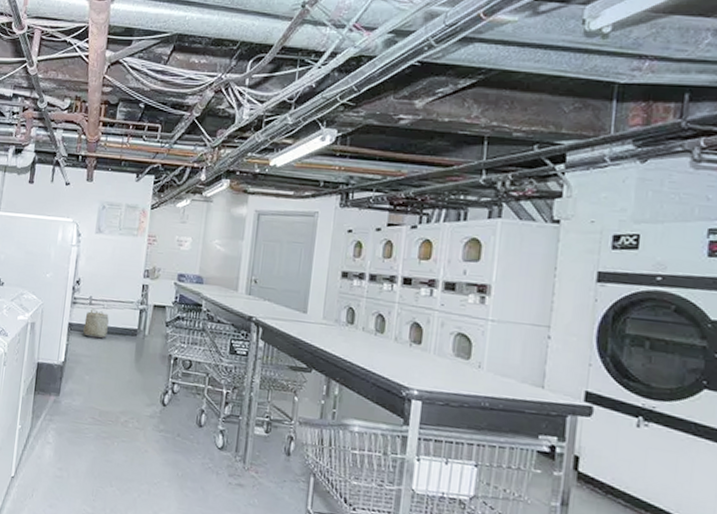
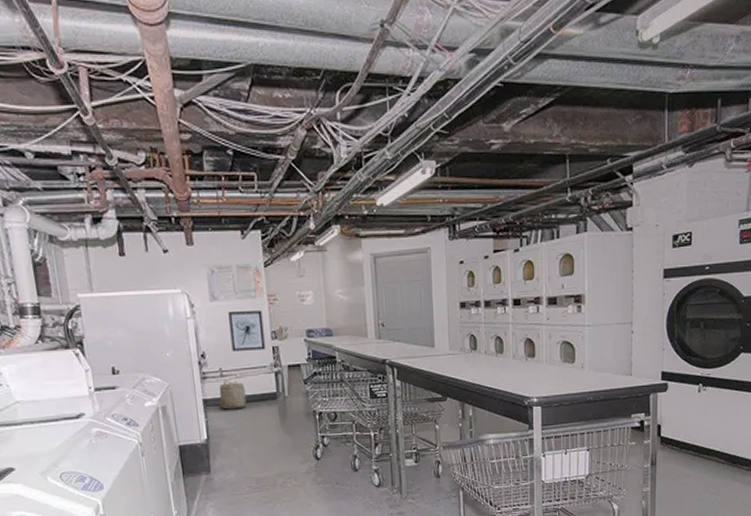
wall art: none [105,246,140,286] -> present [228,311,265,351]

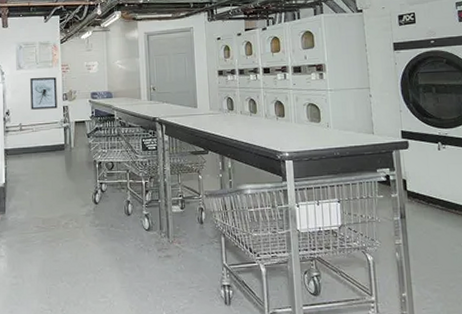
basket: present [219,380,246,410] -> none [18,133,39,158]

